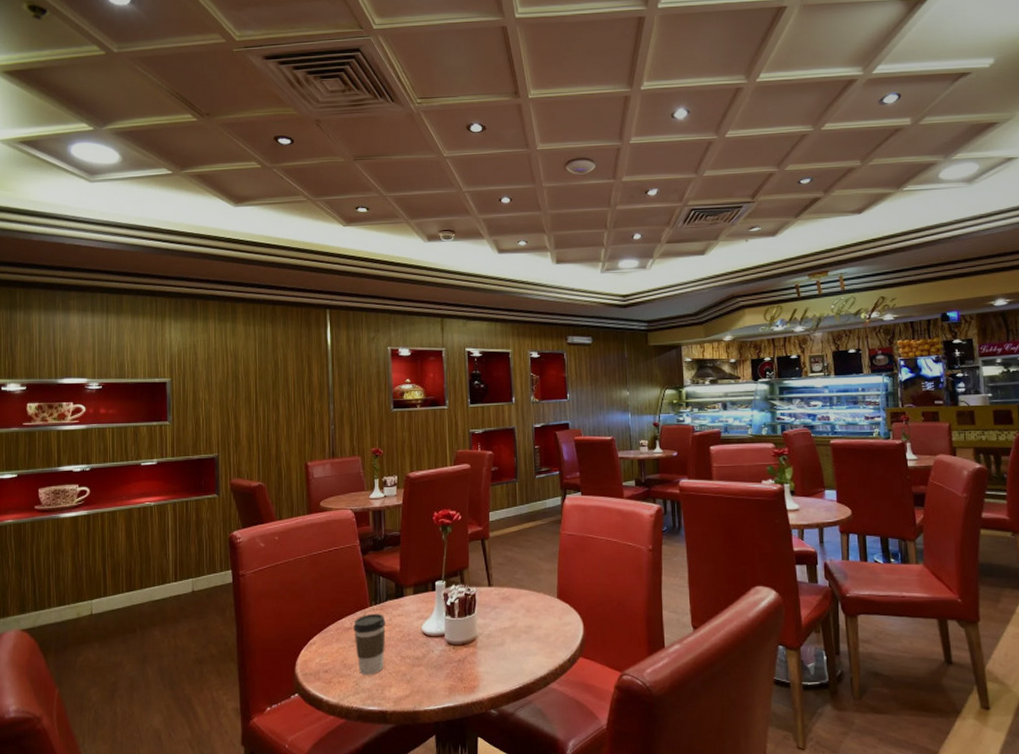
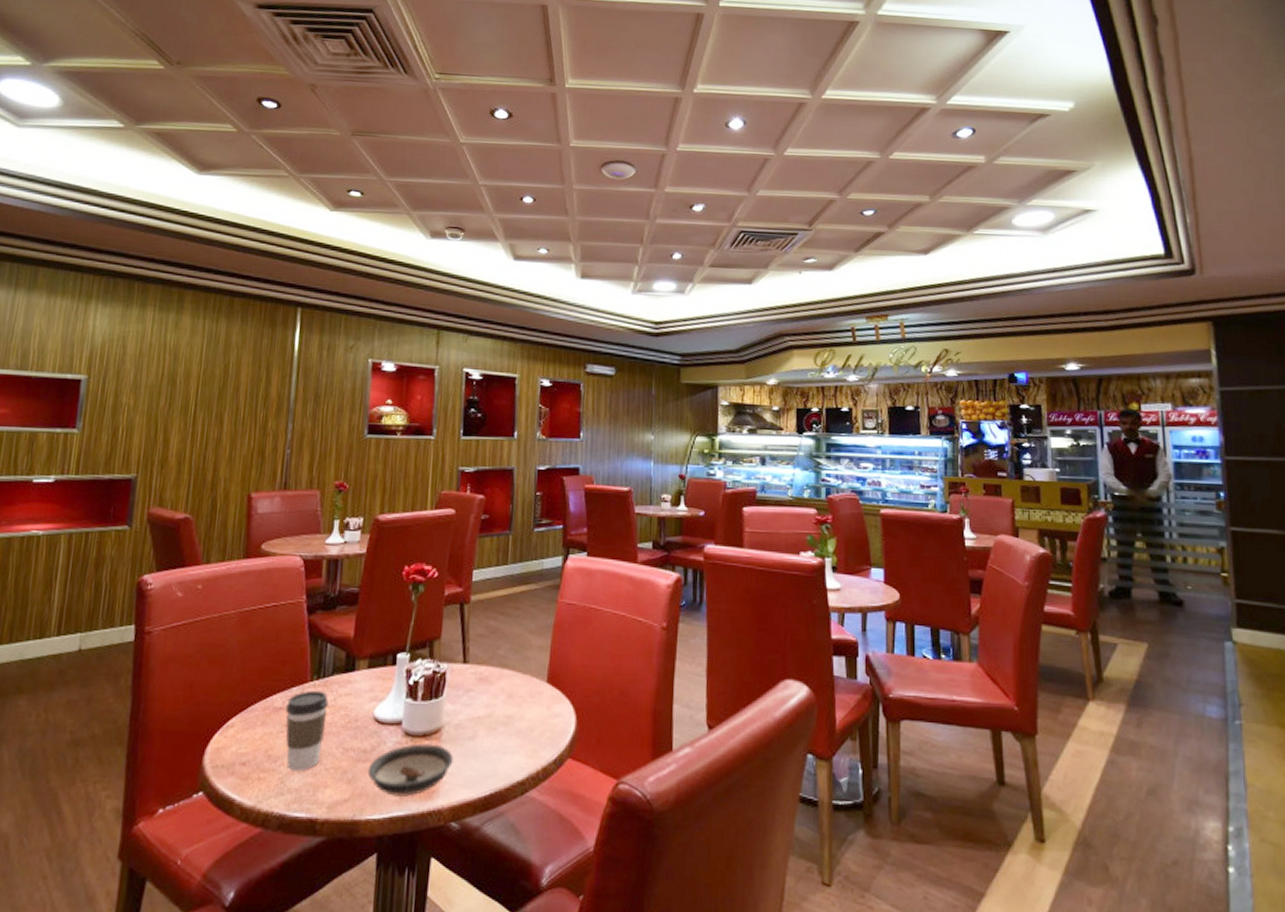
saucer: none [421,650,488,692] -> present [367,743,454,797]

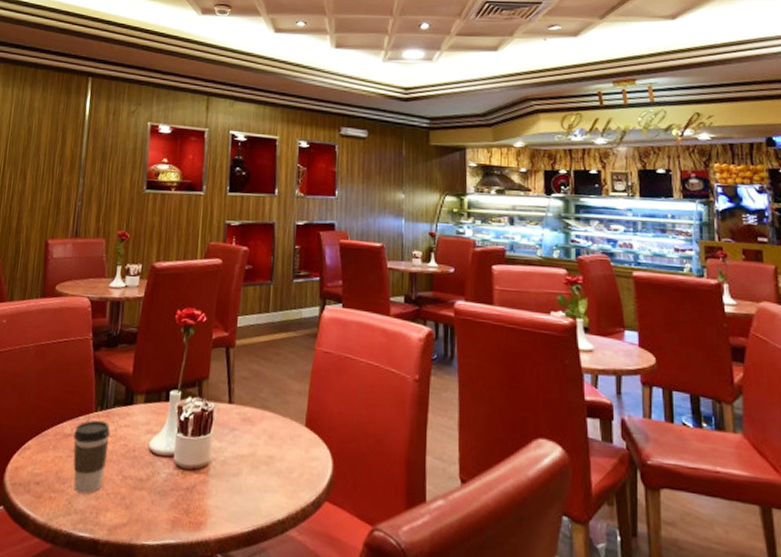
saucer: present [367,743,454,797] -> none [143,476,220,526]

